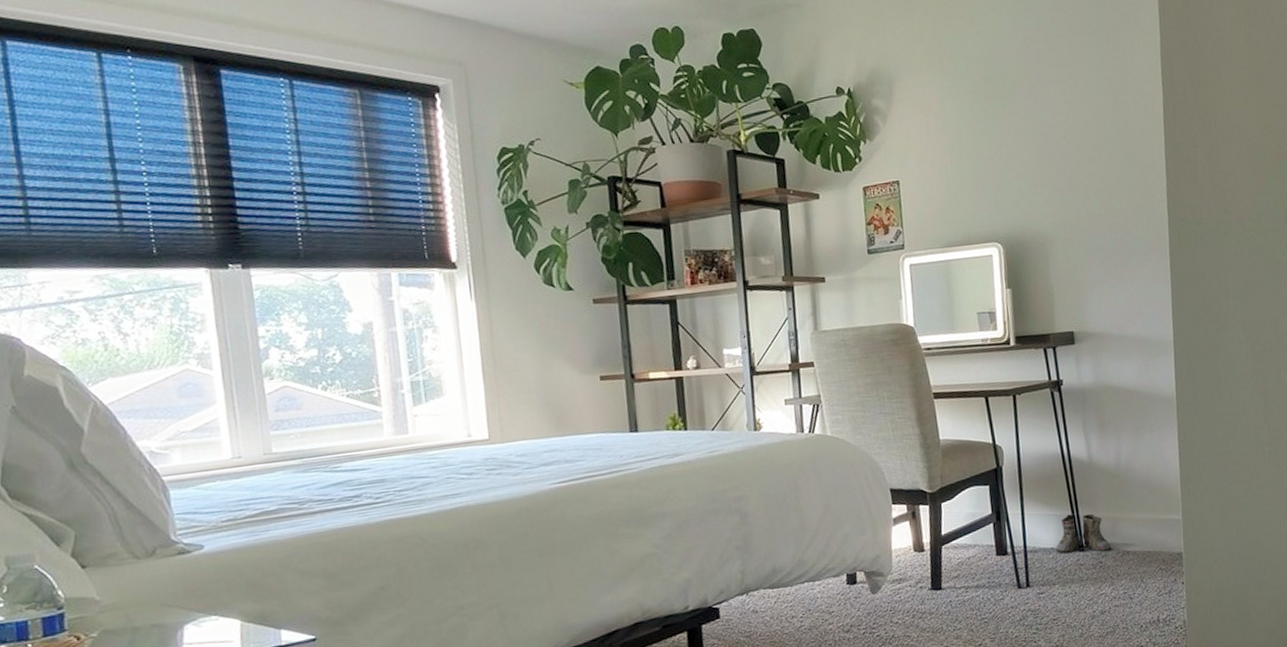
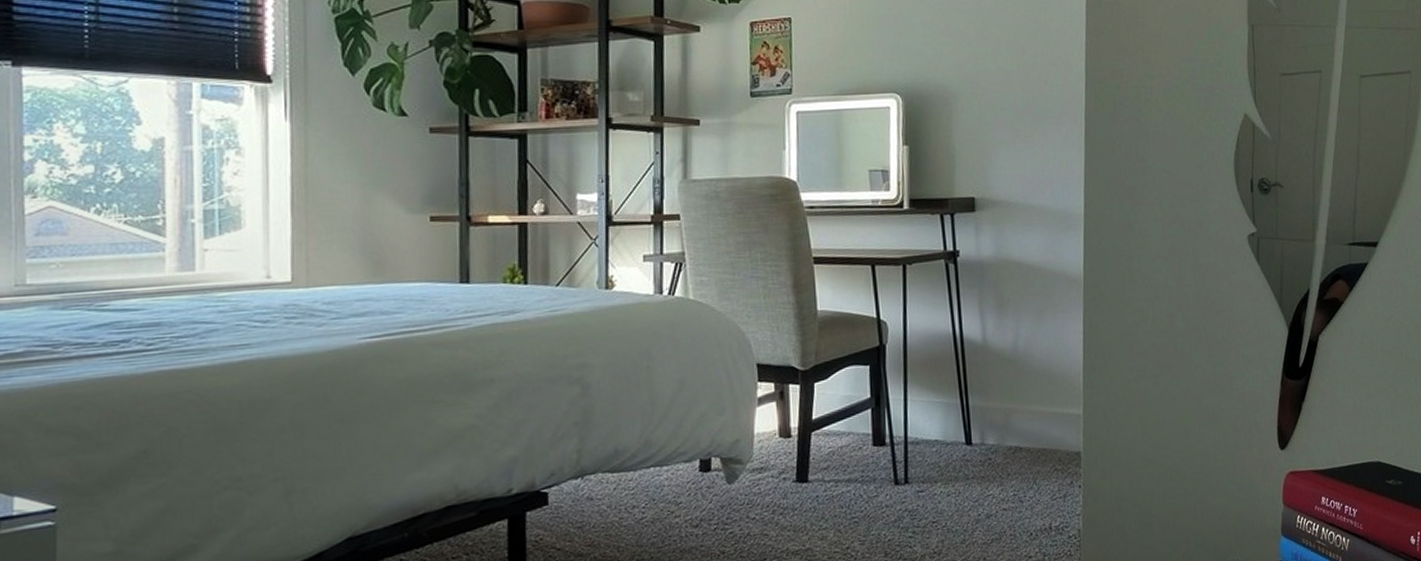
boots: present [1055,513,1112,555] -> none [940,402,1003,449]

